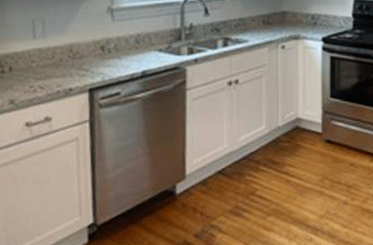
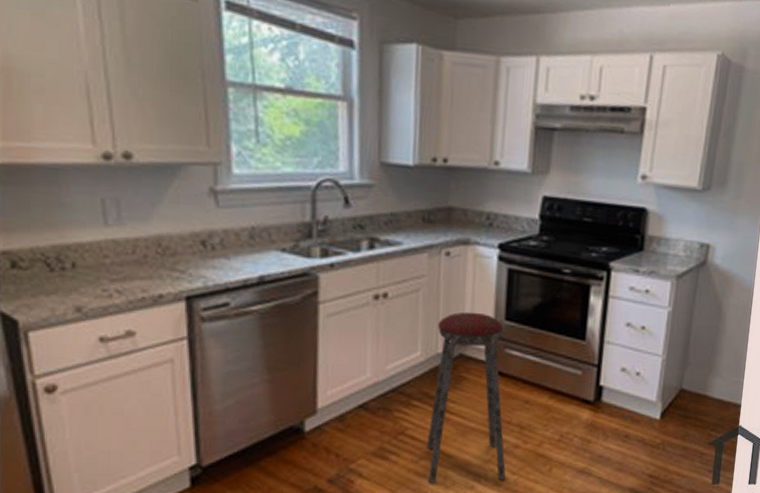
music stool: none [273,92,339,236] -> present [427,311,506,483]

